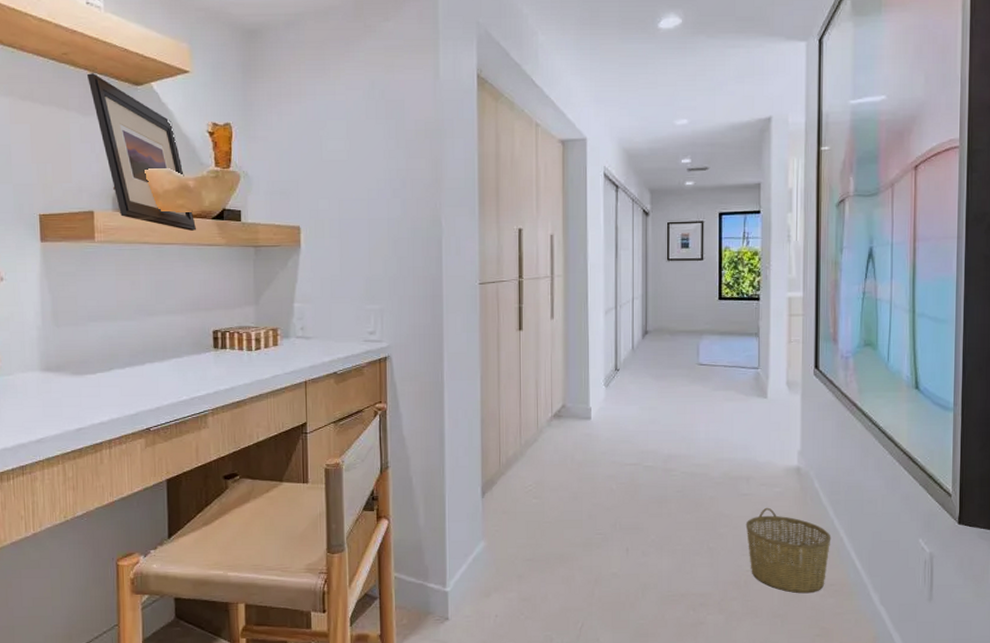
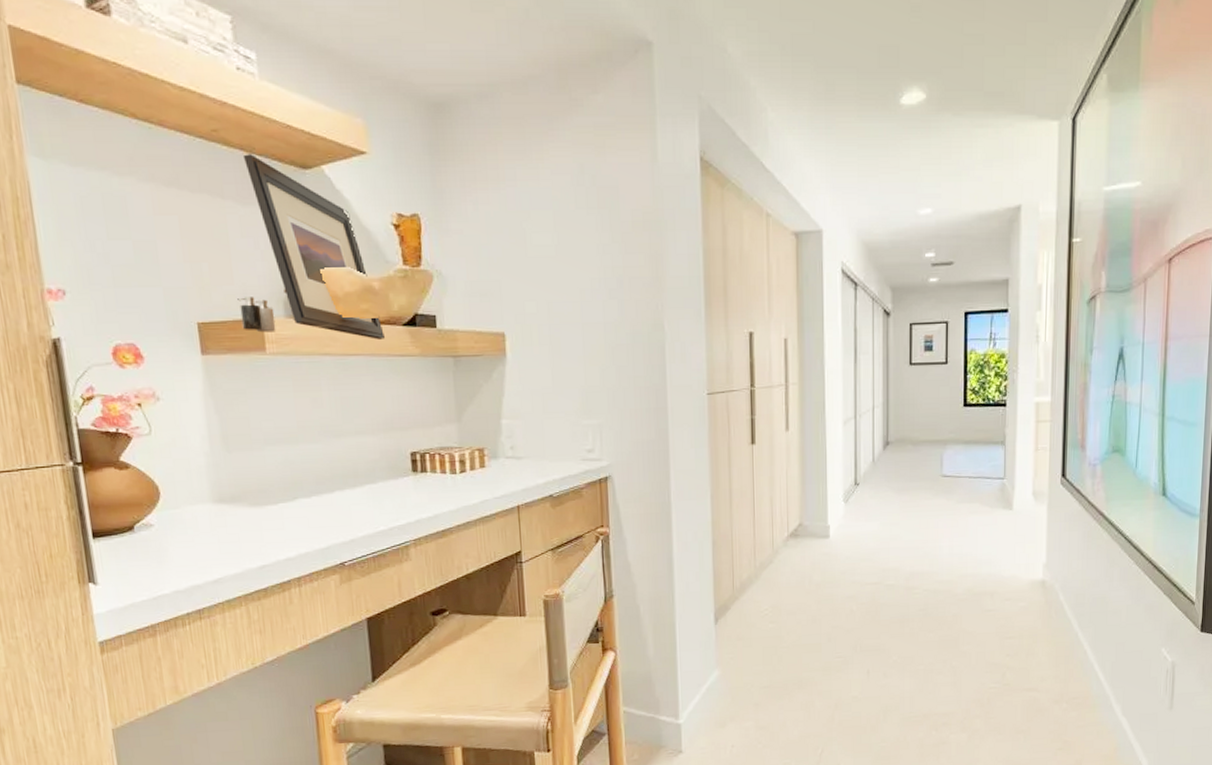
candle: none [75,193,105,224] -> present [239,297,276,333]
basket: present [745,507,831,593] -> none [989,622,1075,708]

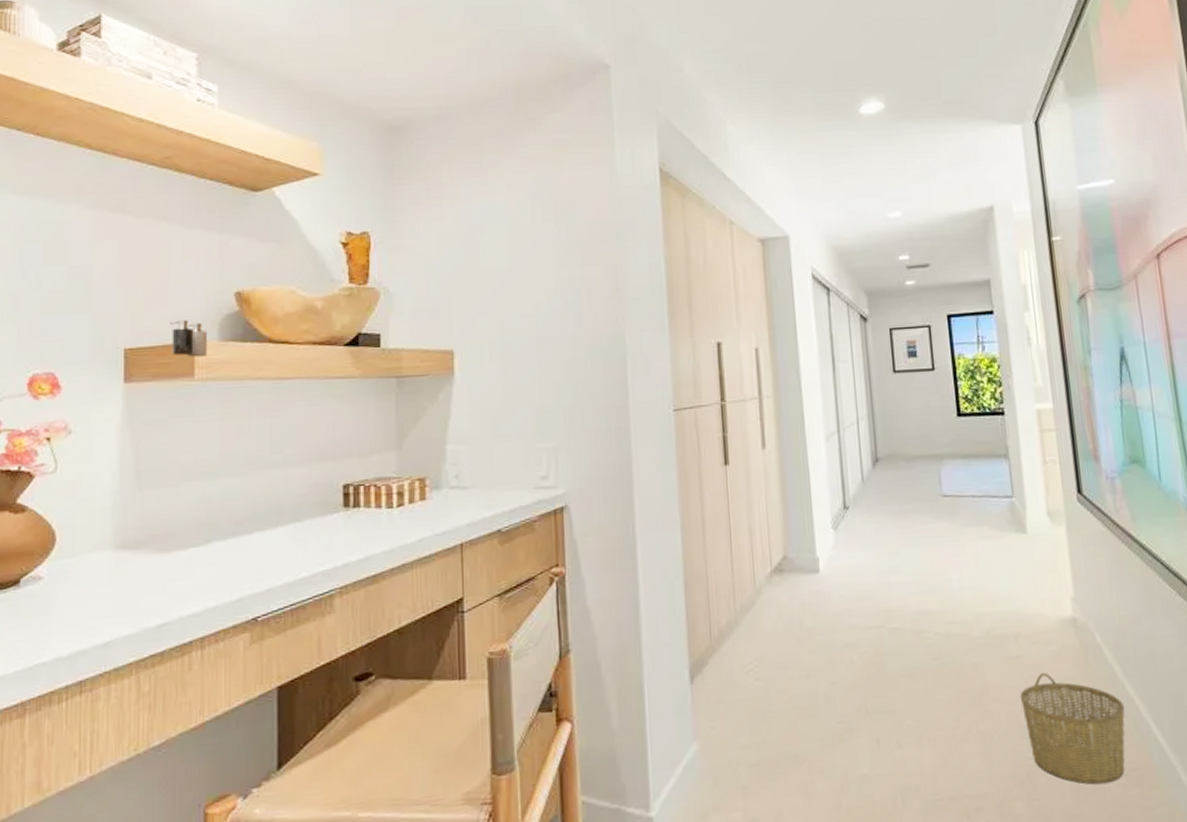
picture frame: present [244,154,385,340] -> none [194,179,324,361]
basket: none [989,622,1075,708] -> present [1019,672,1126,784]

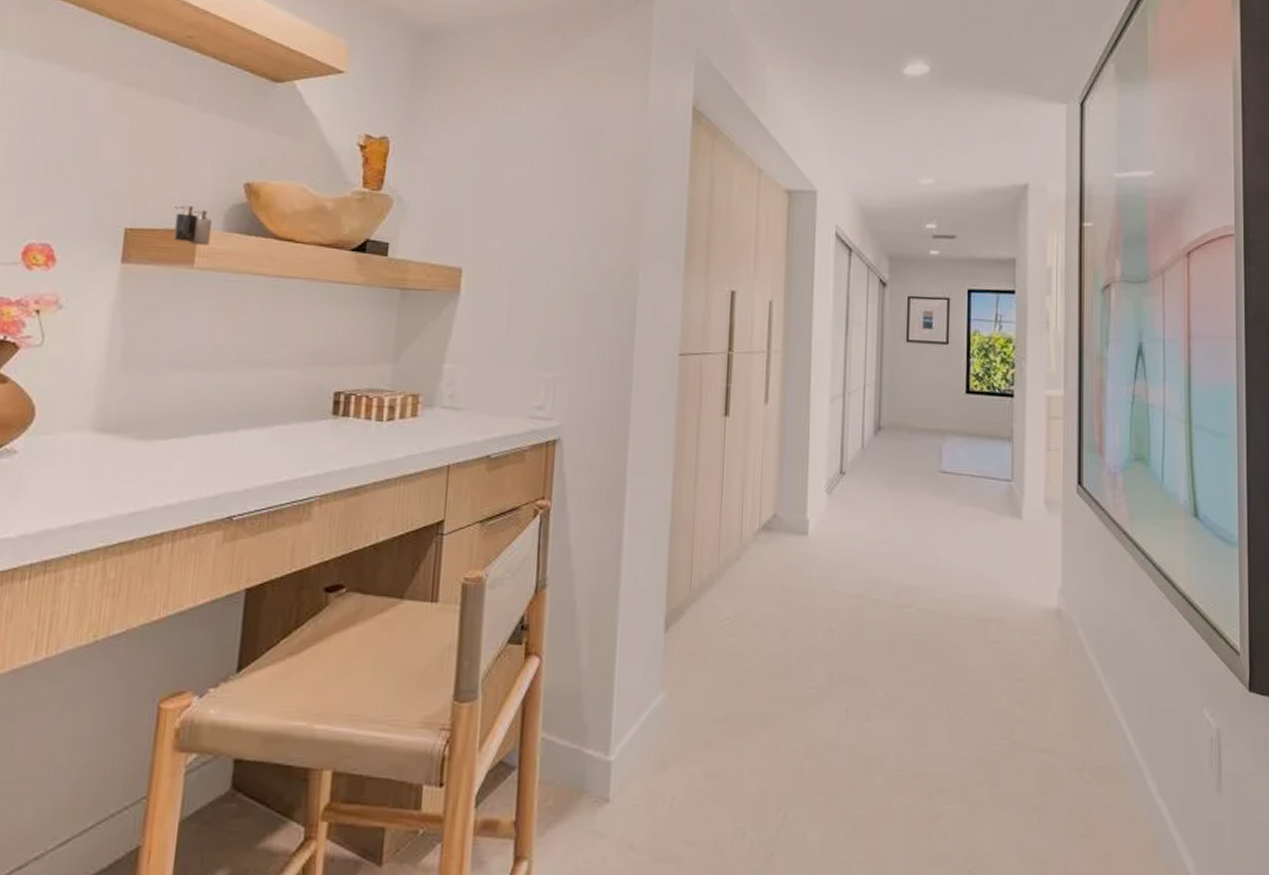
basket: present [1019,672,1126,784] -> none [995,660,1099,777]

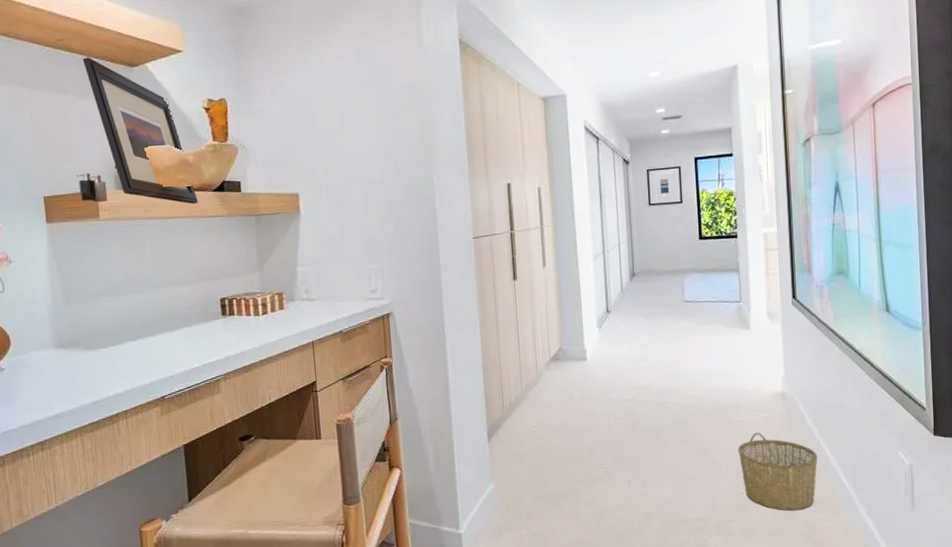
picture frame: none [214,62,329,264] -> present [83,57,198,204]
basket: none [995,660,1099,777] -> present [738,432,818,511]

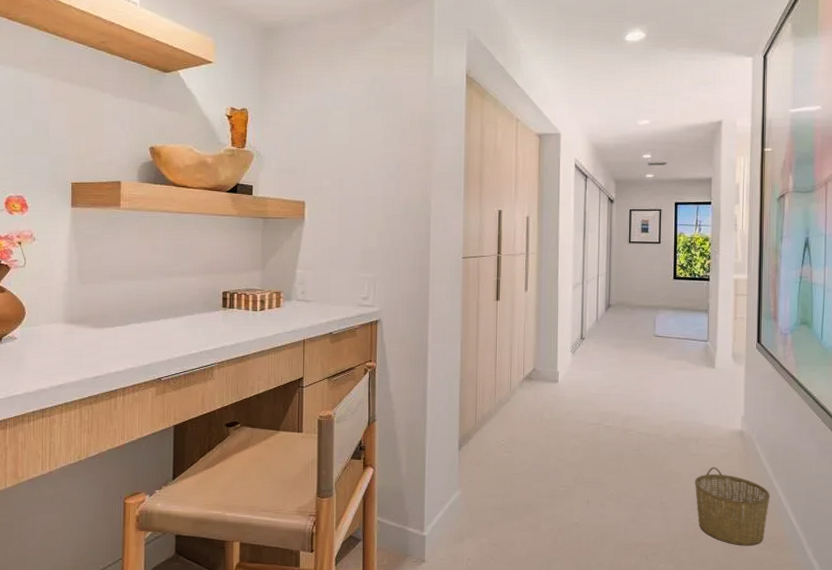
candle: present [78,173,108,203] -> none [105,165,130,193]
picture frame: present [83,57,198,204] -> none [122,60,212,202]

